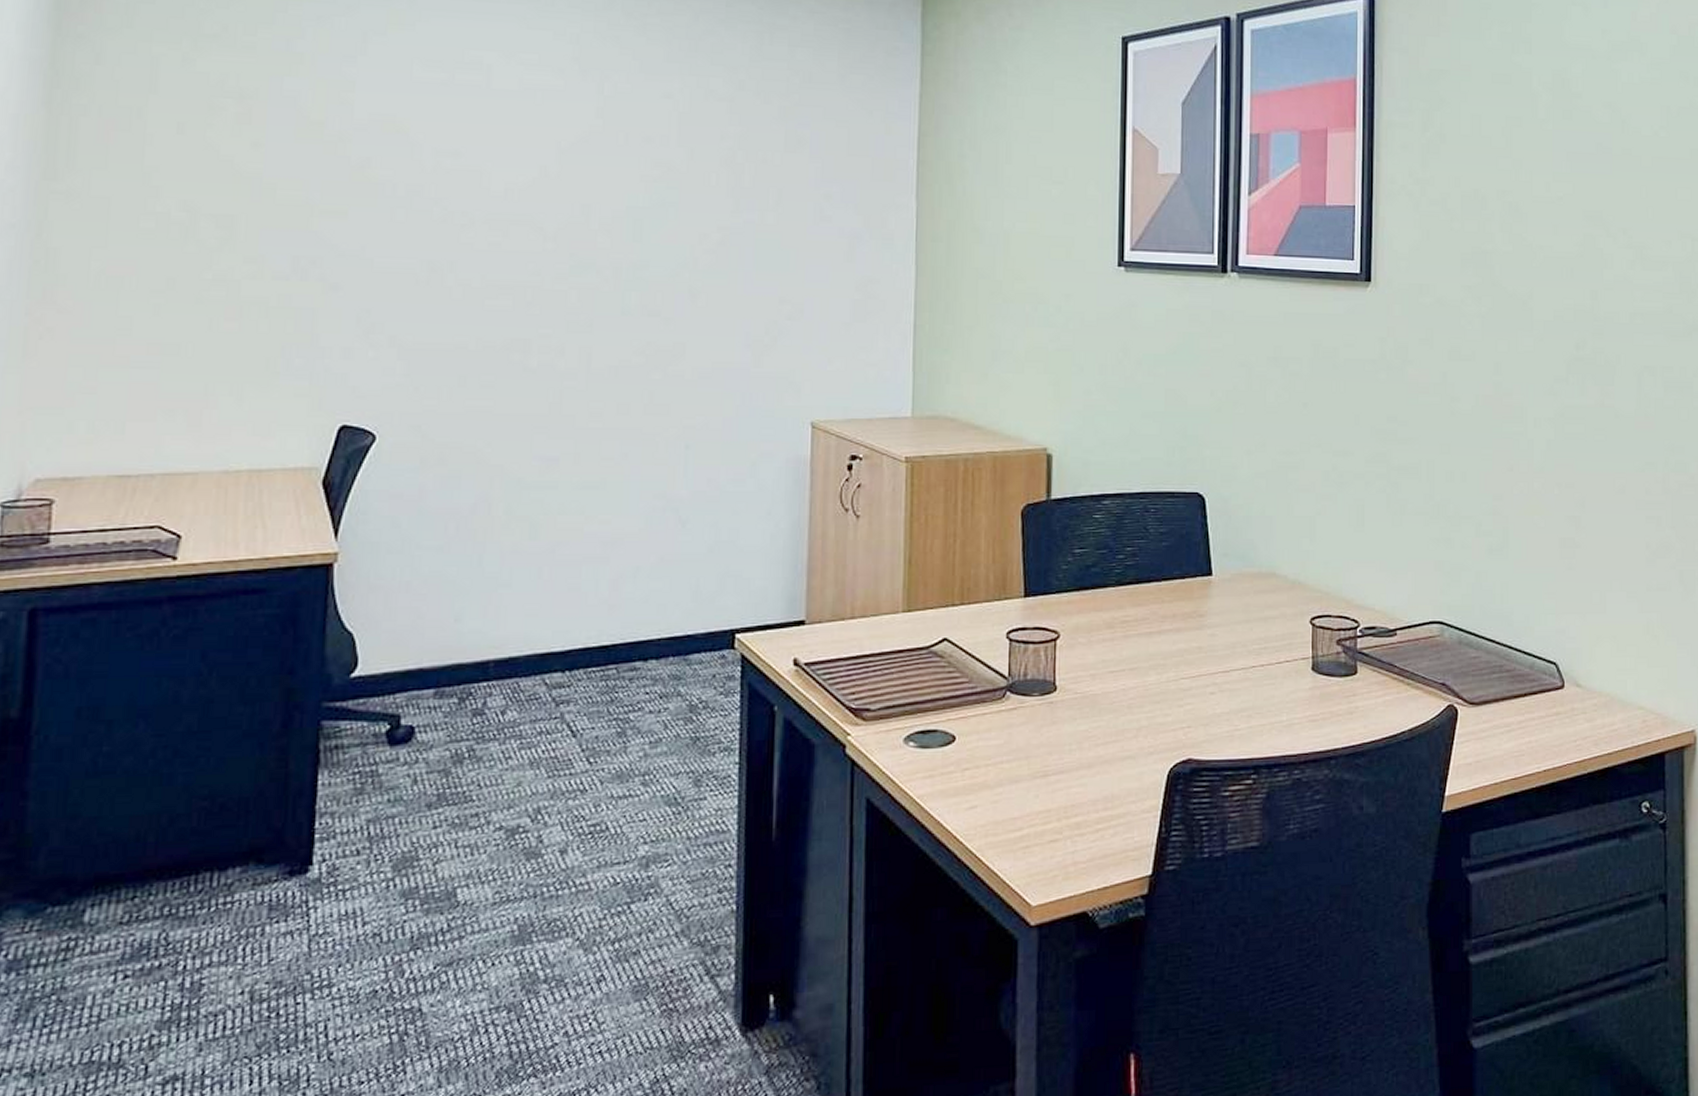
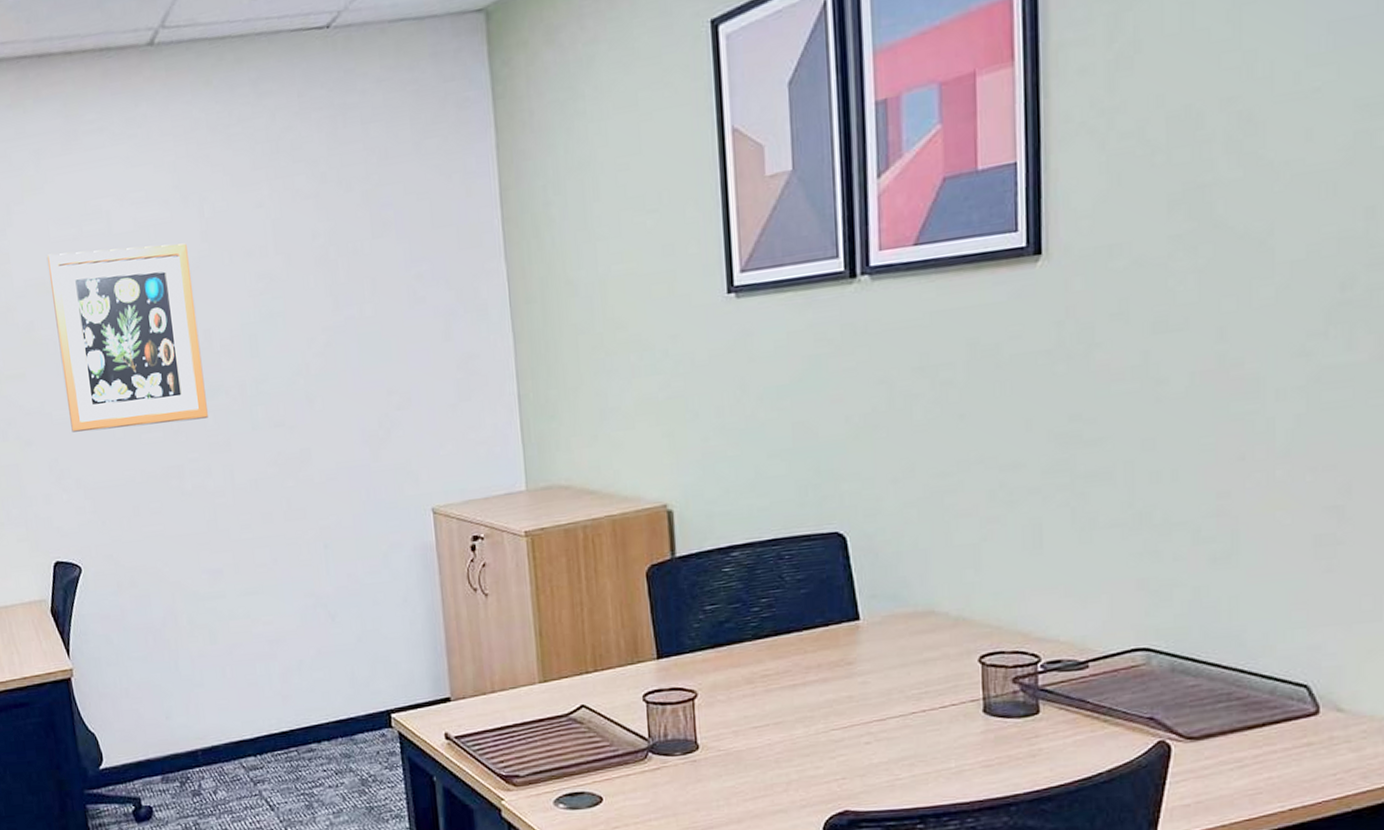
wall art: none [396,93,578,294] -> present [46,243,208,432]

